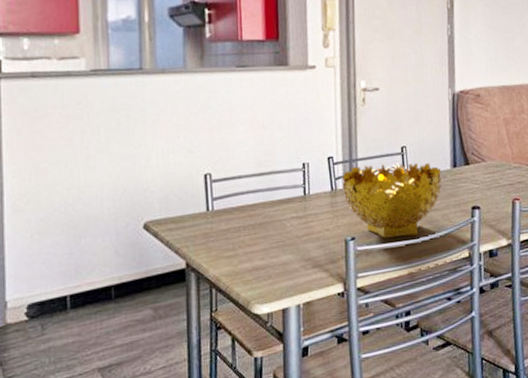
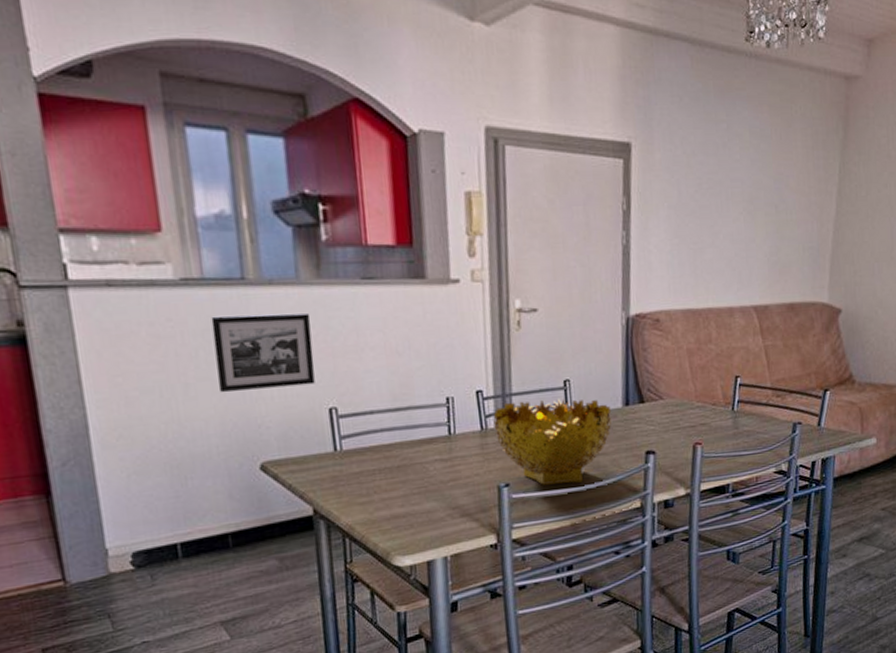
picture frame: none [113,95,195,163] -> present [211,313,315,393]

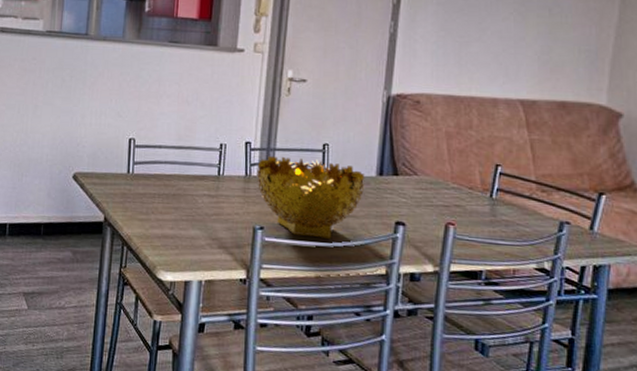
picture frame: present [211,313,315,393] -> none [57,59,128,118]

